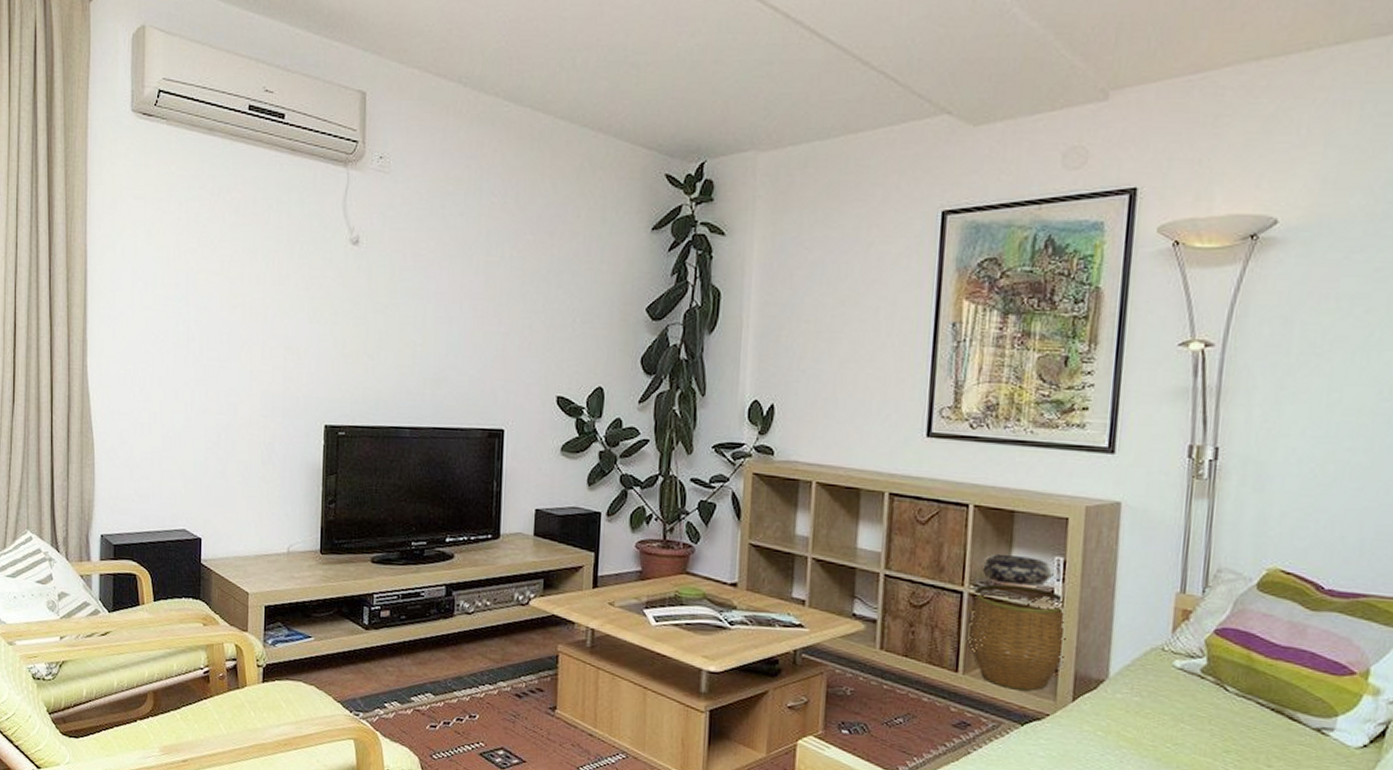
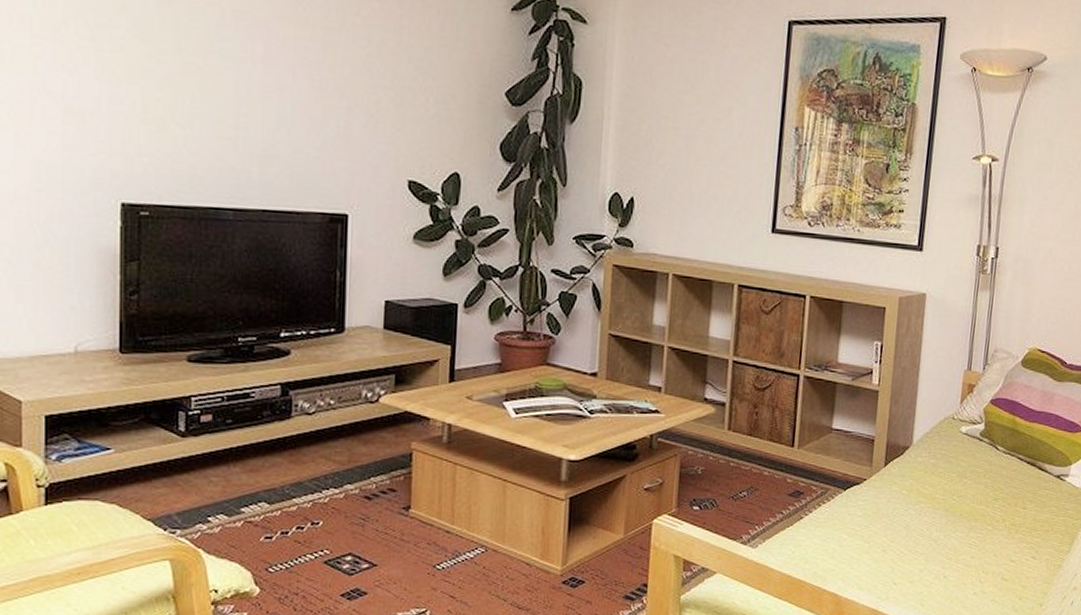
basket: present [966,583,1066,692] -> none [801,366,881,460]
decorative bowl: present [981,554,1053,585] -> none [815,341,872,366]

